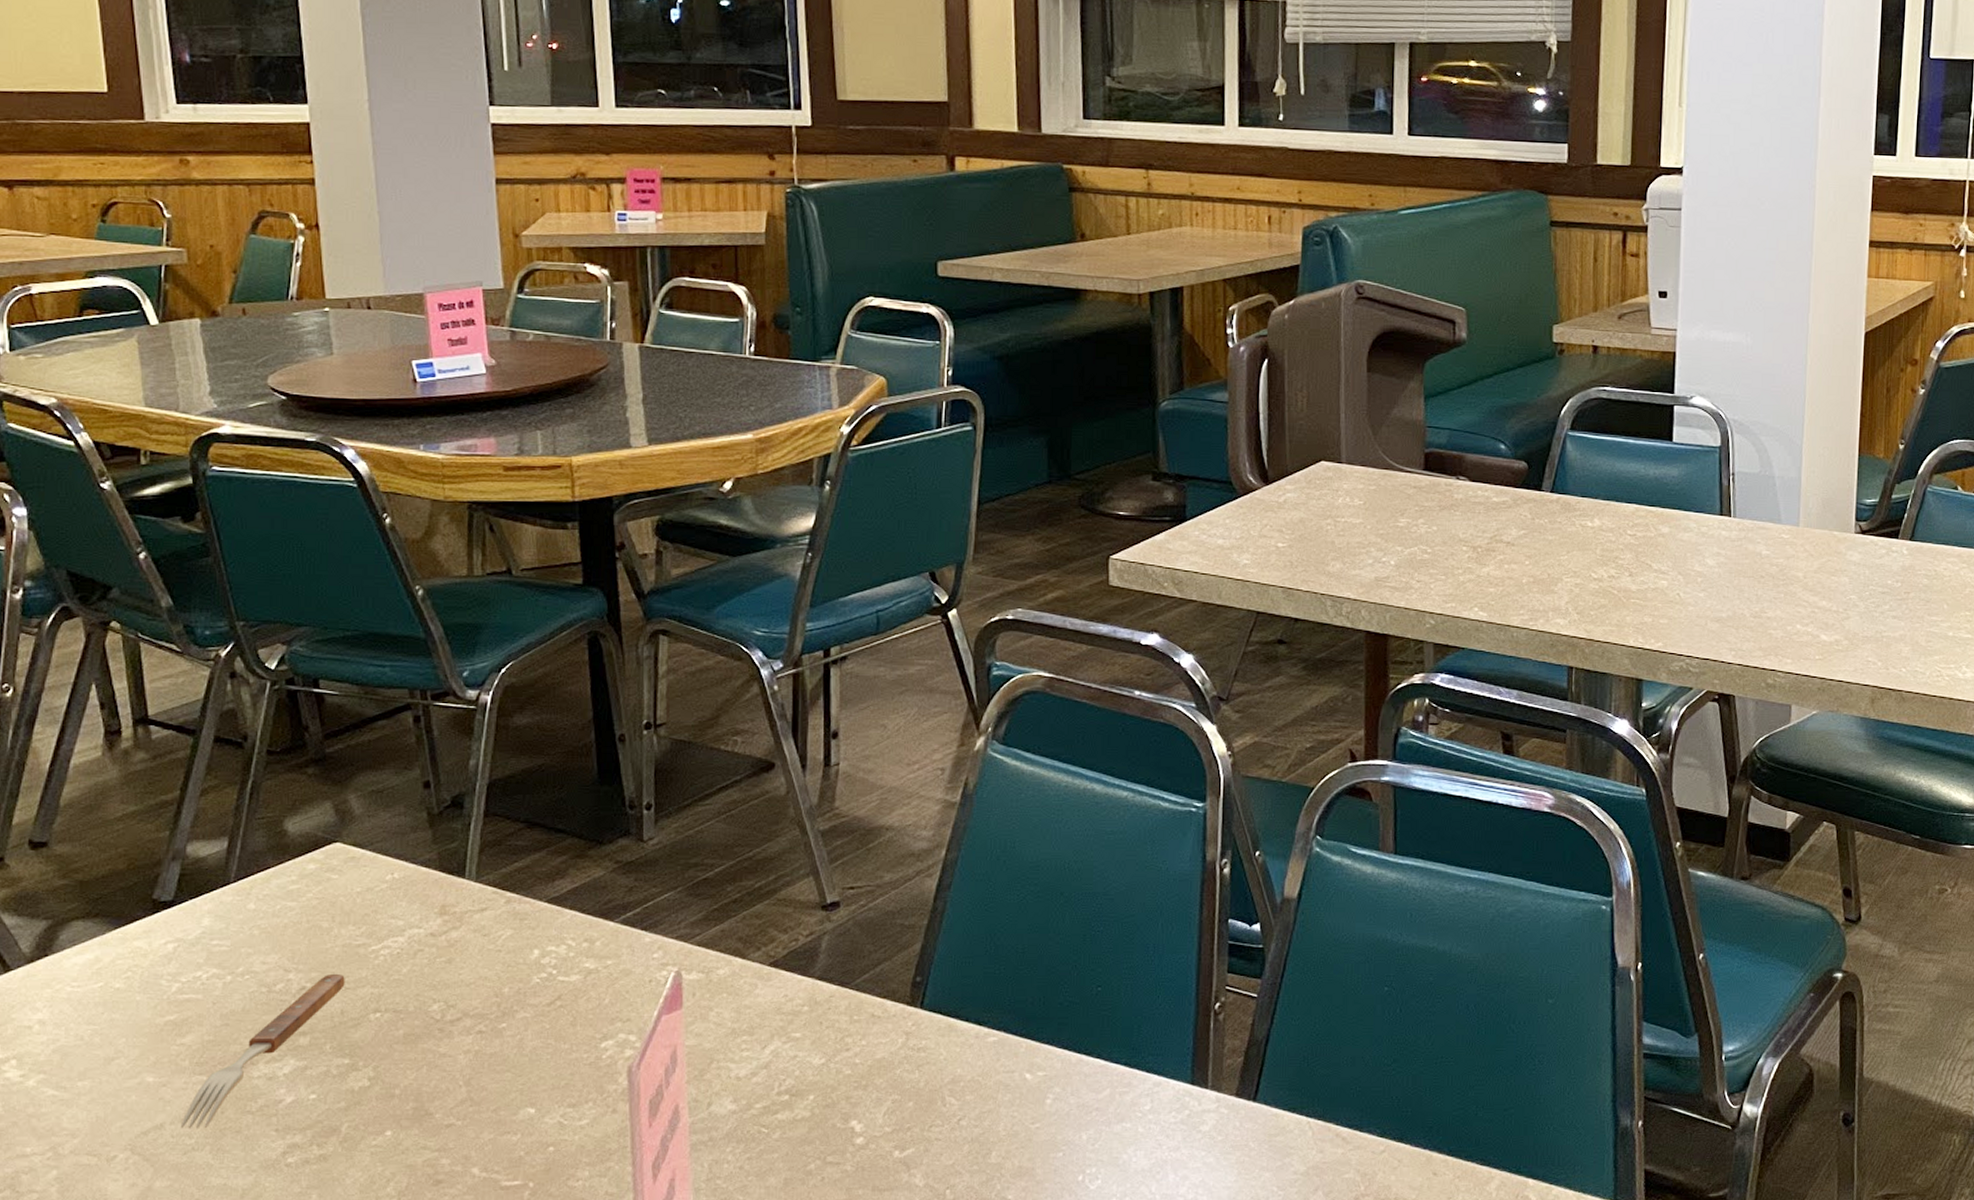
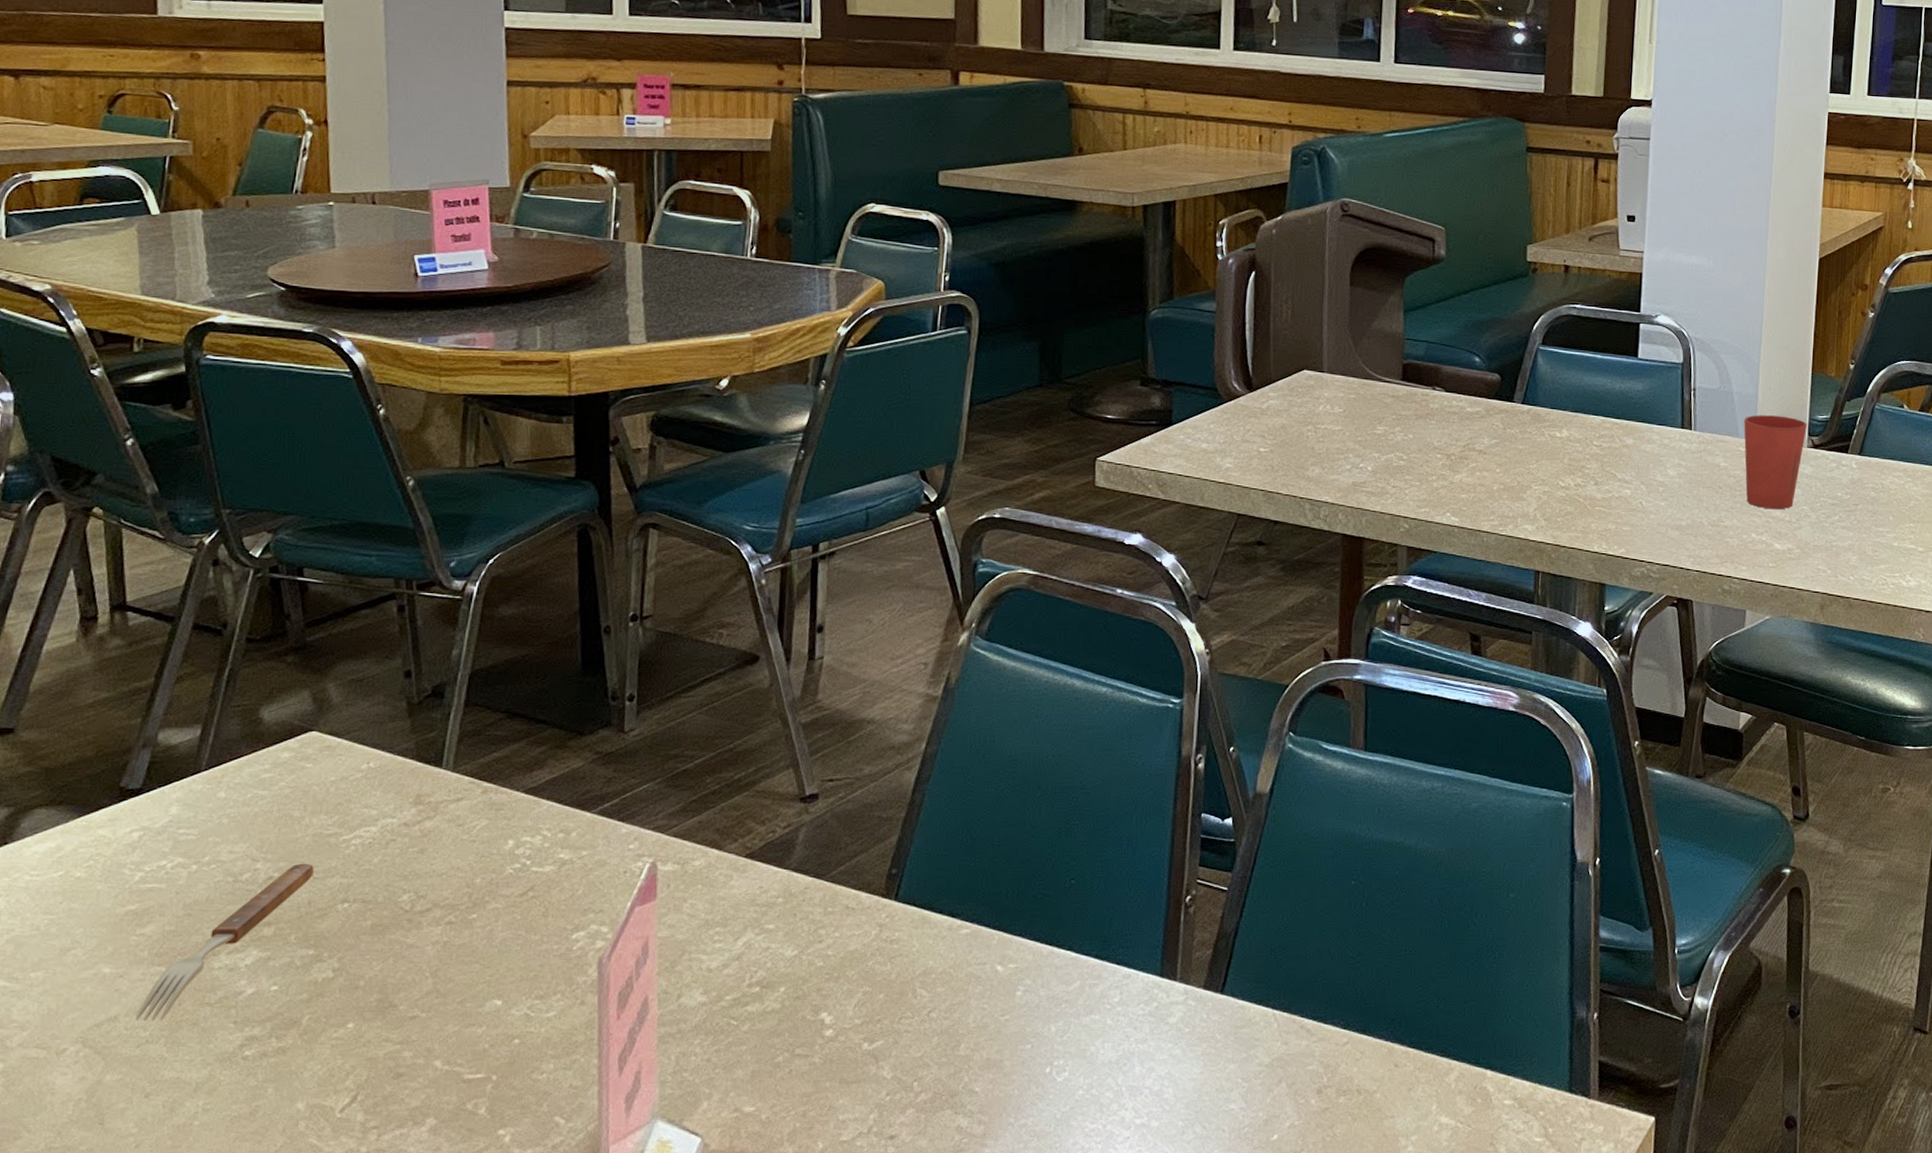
cup: none [1786,500,1855,599] -> present [1744,415,1808,510]

